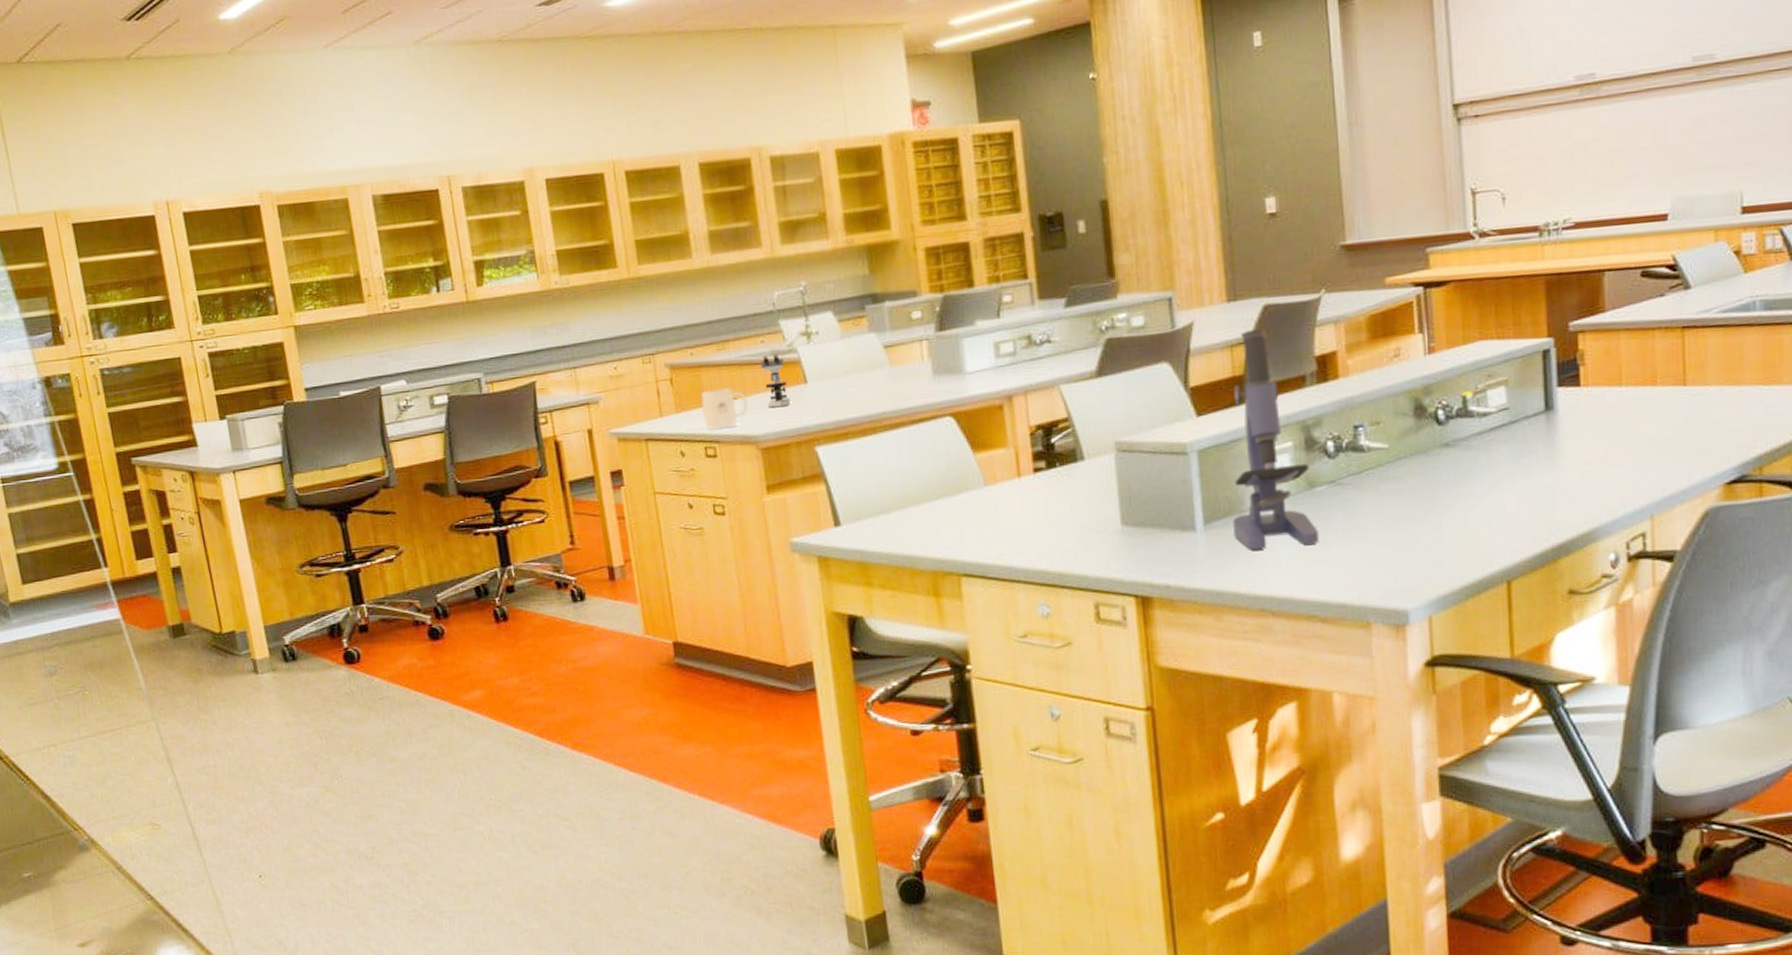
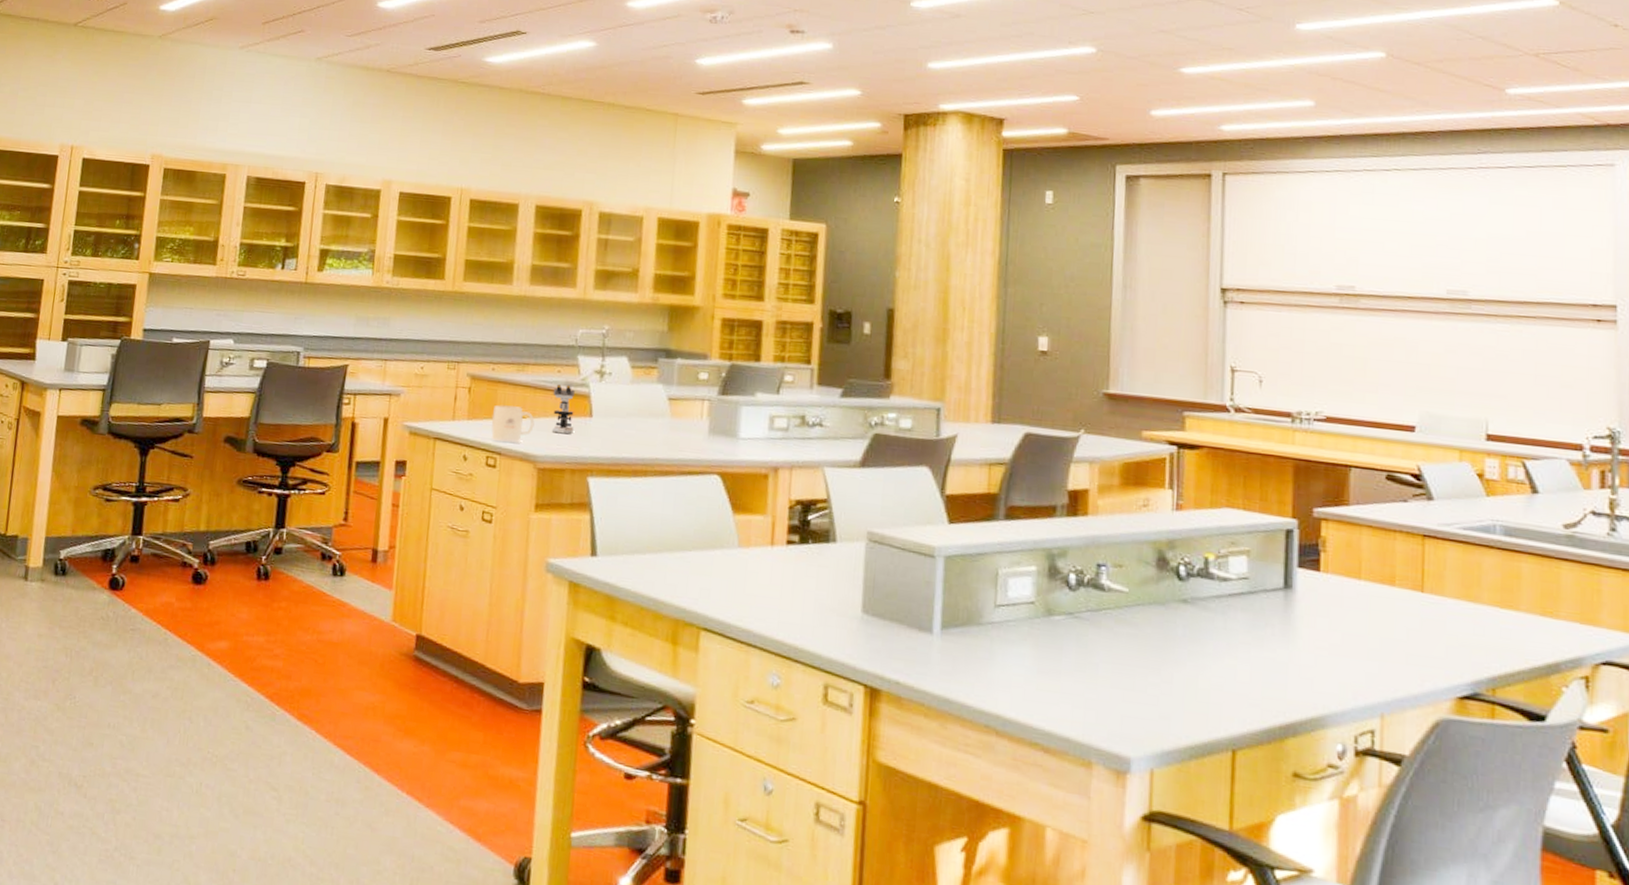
microscope: present [1233,328,1319,550] -> none [968,452,1052,671]

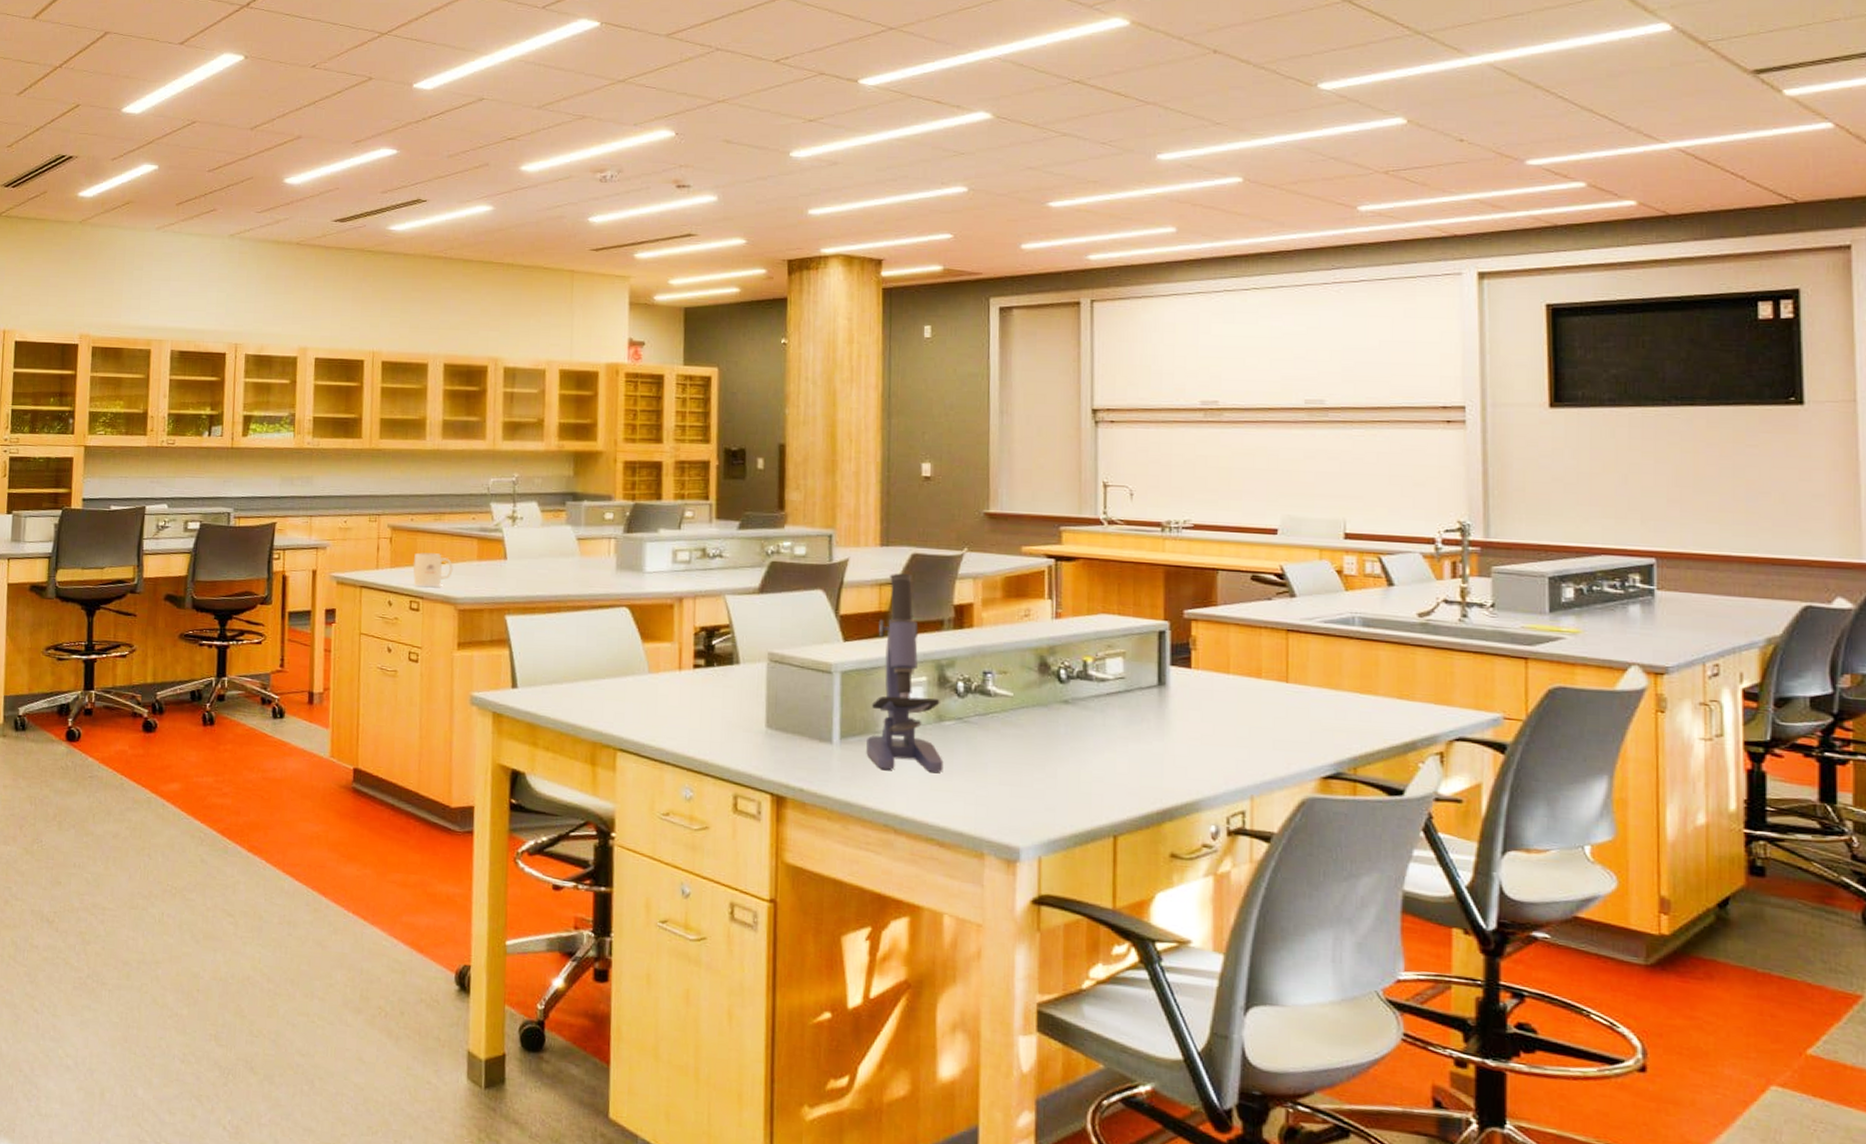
microscope: present [551,384,575,435] -> none [469,530,490,577]
microscope: none [968,452,1052,671] -> present [866,573,944,772]

